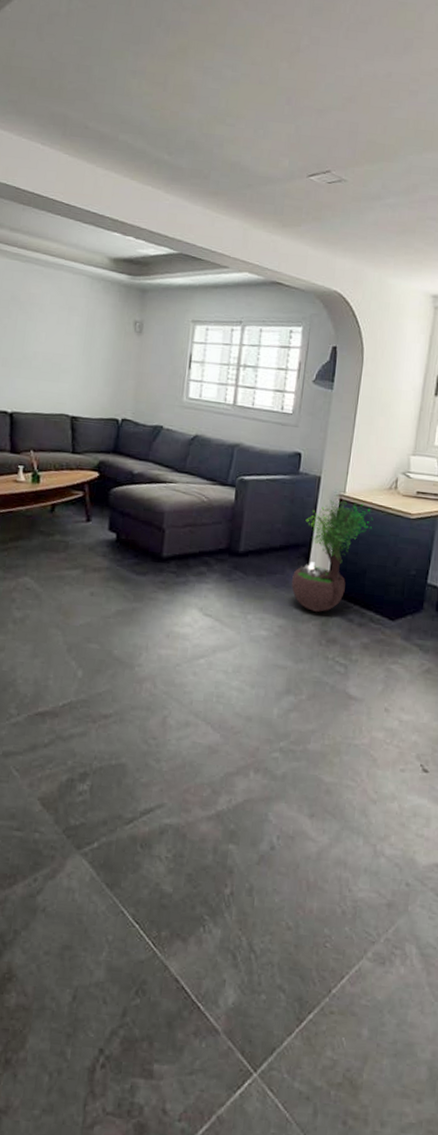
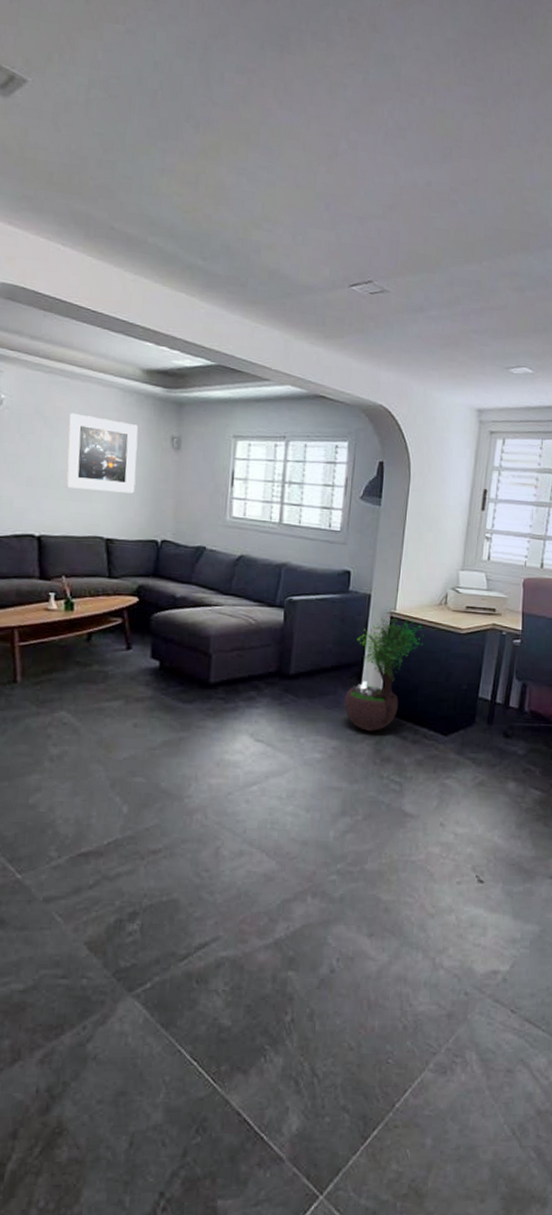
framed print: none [36,298,104,375] -> present [65,413,138,494]

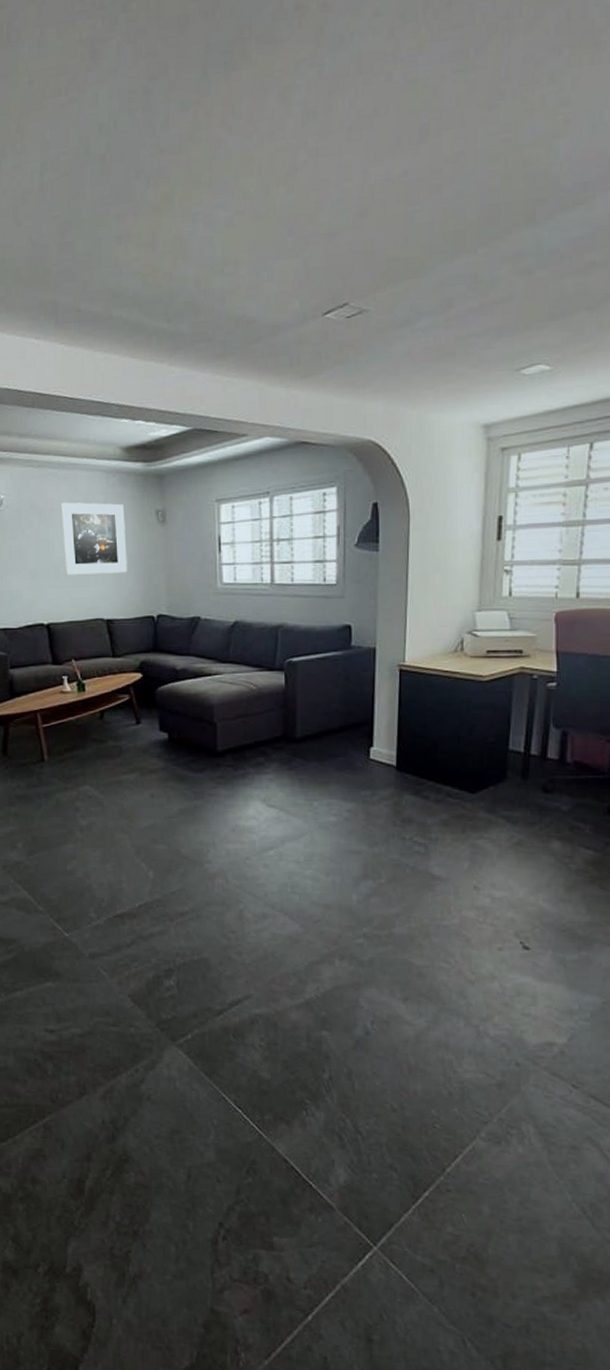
potted tree: present [344,612,425,731] -> none [357,665,440,792]

